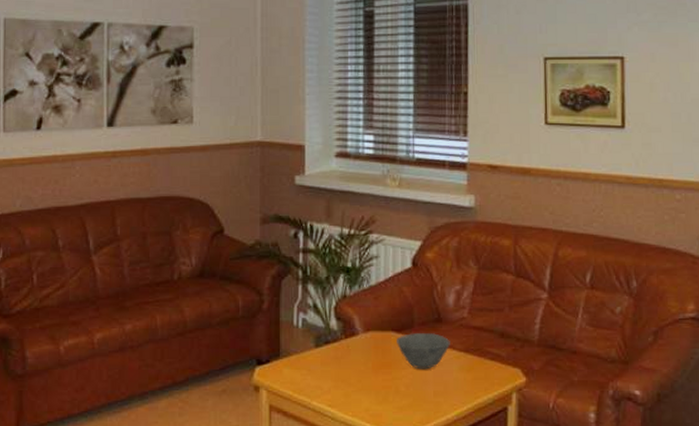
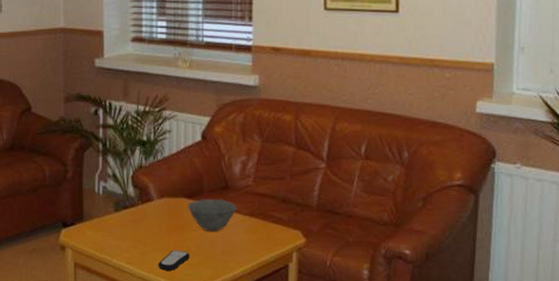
remote control: none [363,390,399,414] -> present [158,250,190,271]

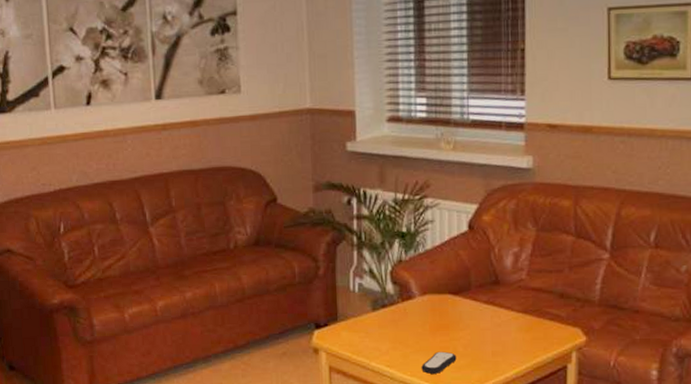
bowl: present [188,199,237,231] -> none [454,295,508,331]

